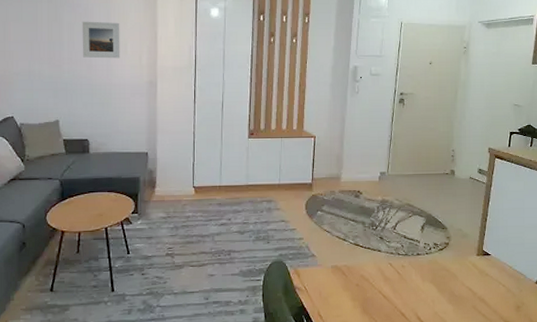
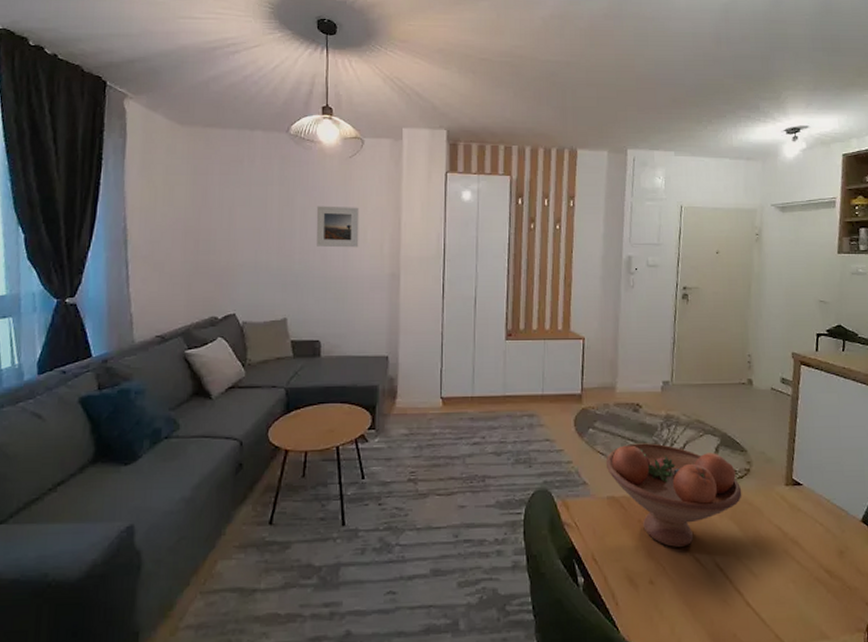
fruit bowl: none [331,223,442,305] -> present [605,443,742,547]

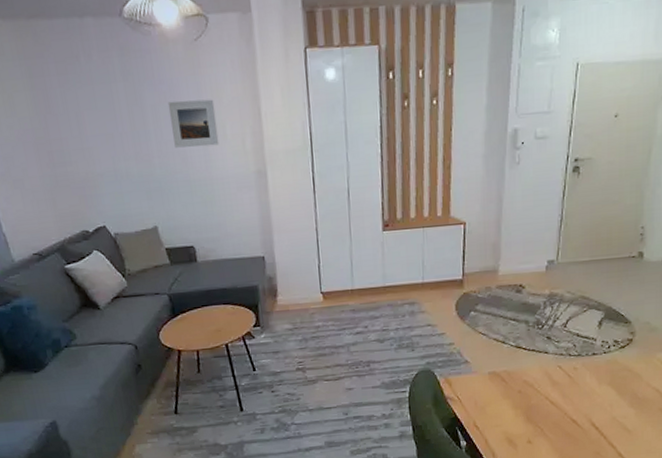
fruit bowl: present [605,443,742,547] -> none [487,321,623,412]

